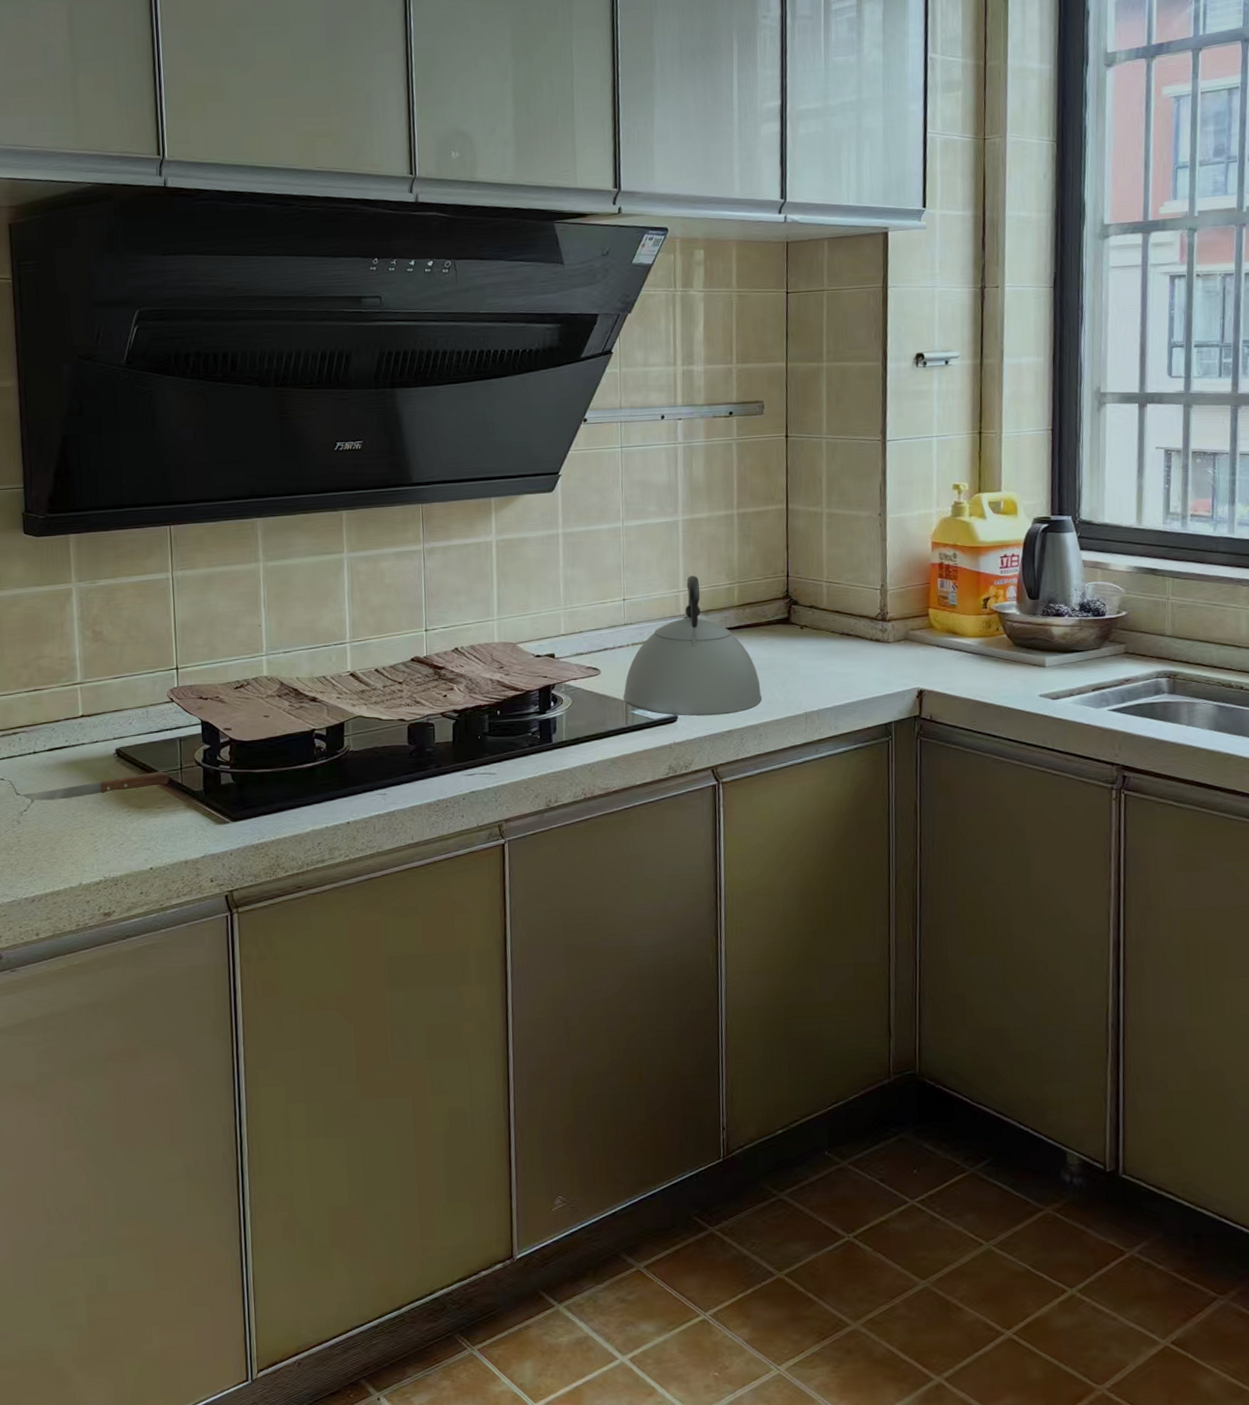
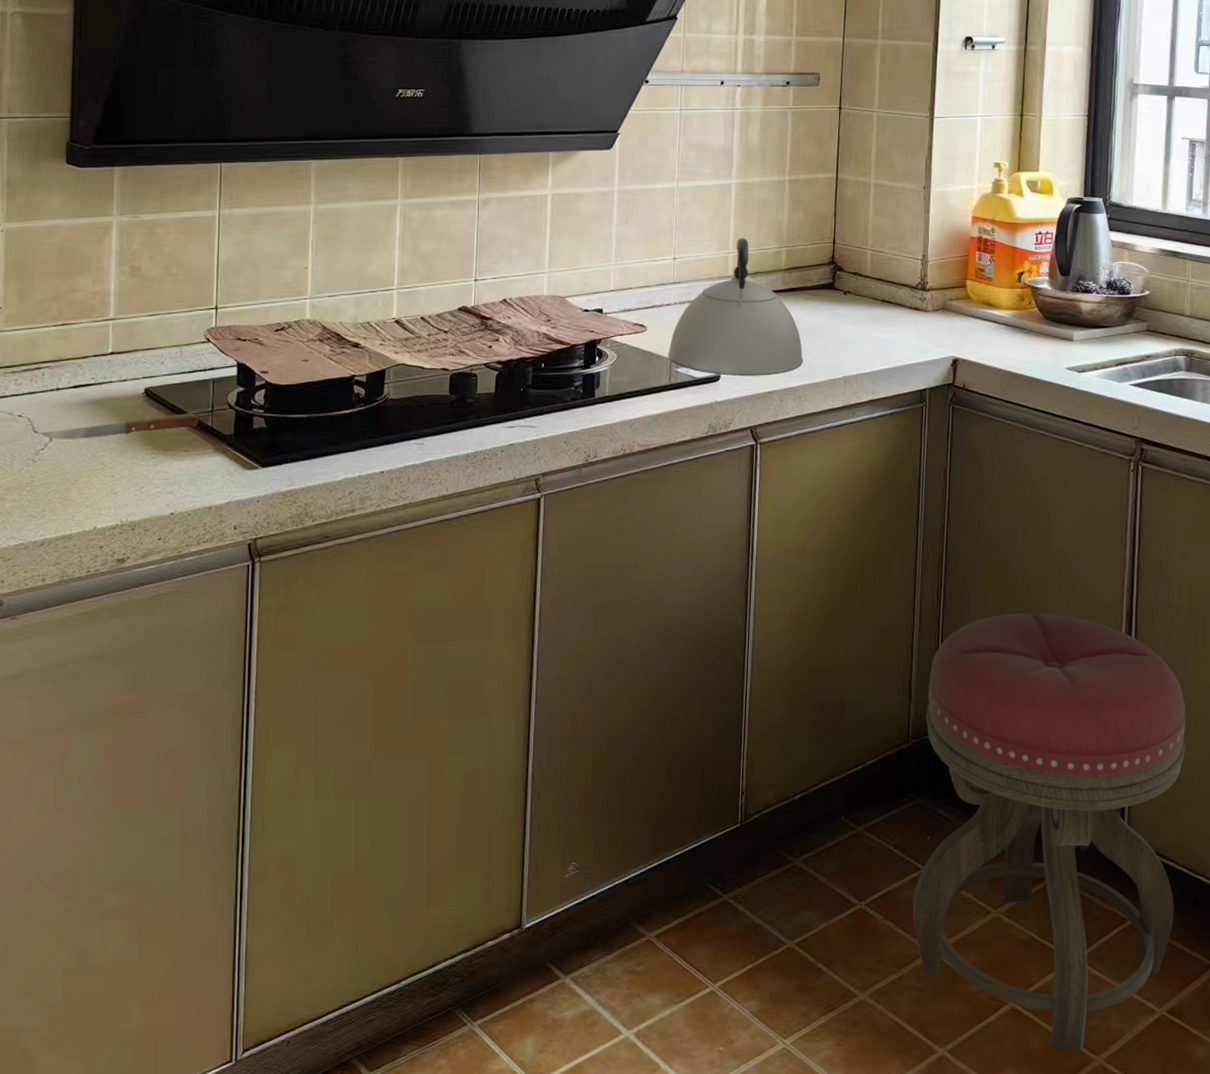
stool: none [902,946,1182,1383] -> present [913,613,1186,1053]

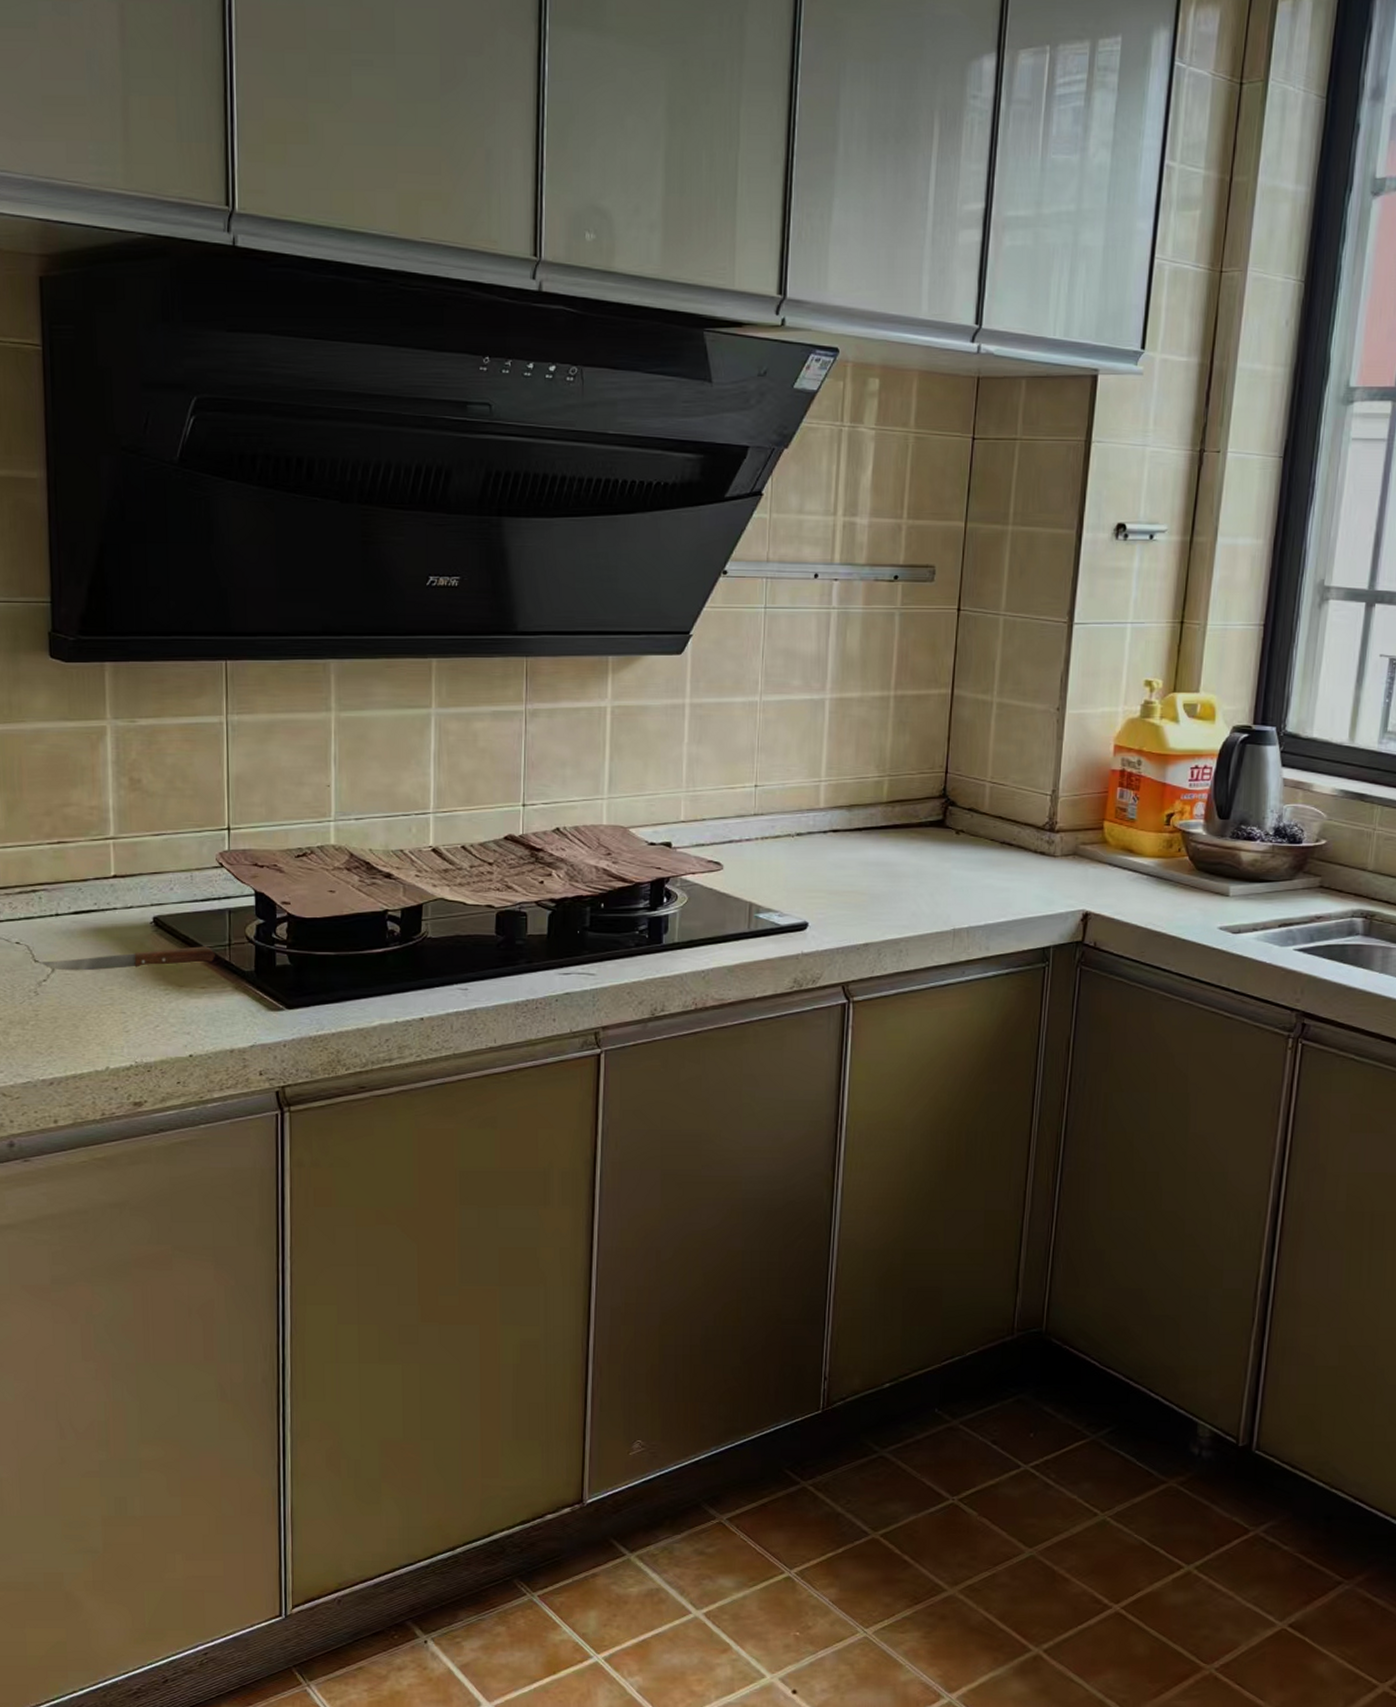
kettle: present [668,238,803,376] -> none [748,764,905,924]
stool: present [913,613,1186,1053] -> none [1011,1202,1335,1661]

